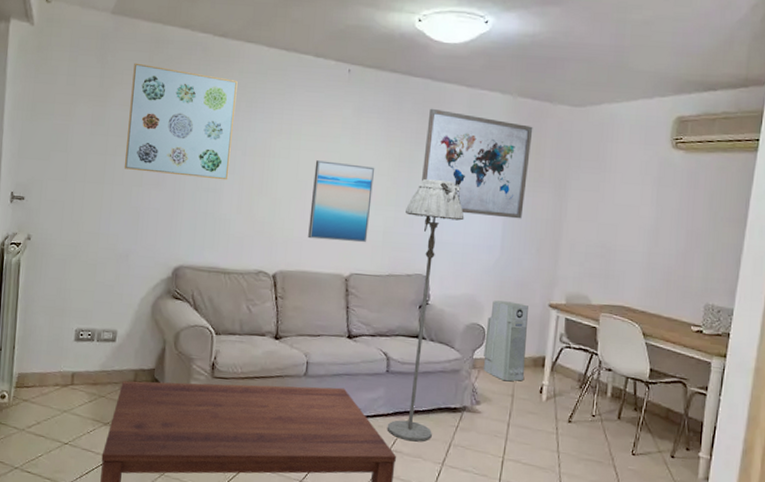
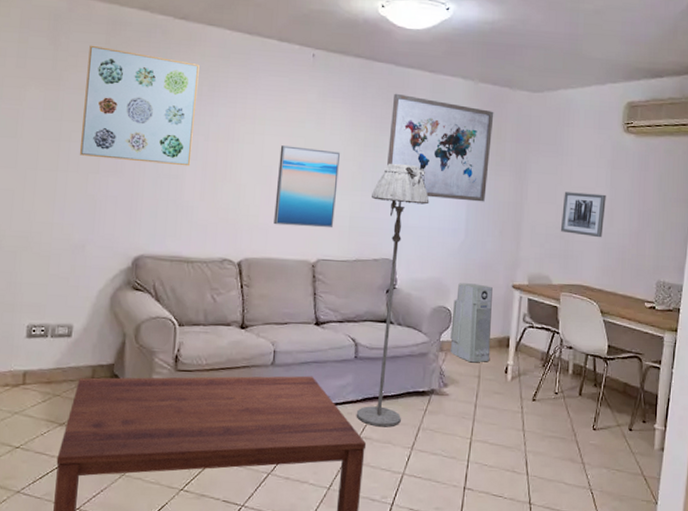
wall art: none [601,209,651,258] -> present [560,192,606,238]

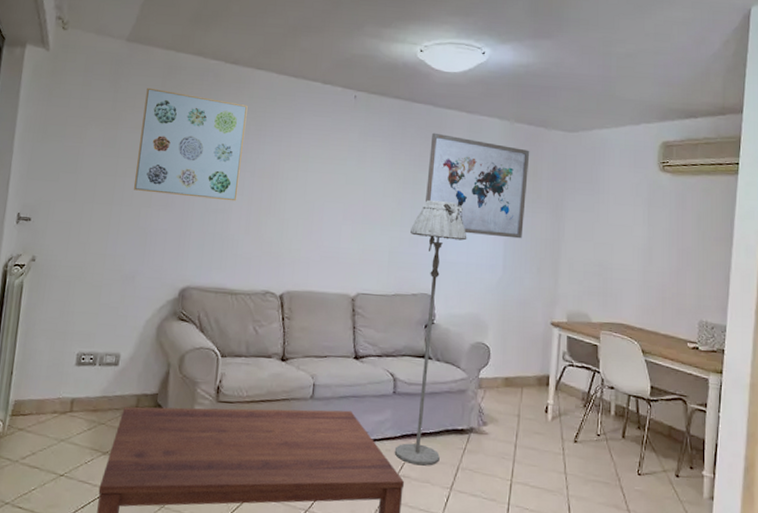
wall art: present [274,145,341,228] -> none [315,182,381,263]
air purifier: present [450,283,493,363] -> none [489,319,531,402]
wall art: present [560,192,606,238] -> none [598,229,644,276]

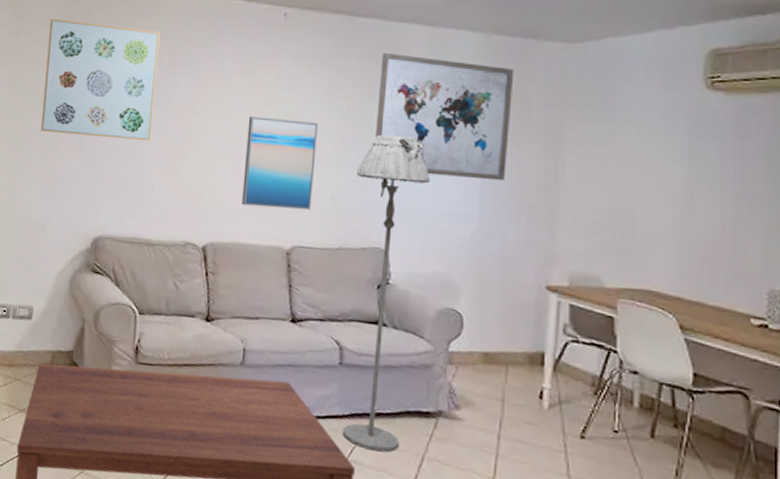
wall art: none [315,182,381,263] -> present [242,116,319,211]

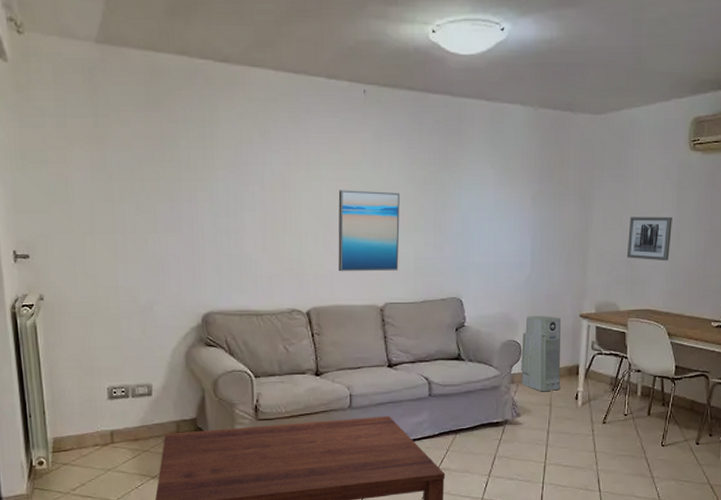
wall art: present [40,18,160,141] -> none [129,97,249,219]
floor lamp: present [342,135,431,452] -> none [434,201,494,458]
wall art: present [376,52,514,181] -> none [449,126,556,234]
air purifier: none [462,280,519,383] -> present [521,316,561,392]
wall art: none [614,168,682,229] -> present [626,216,672,261]

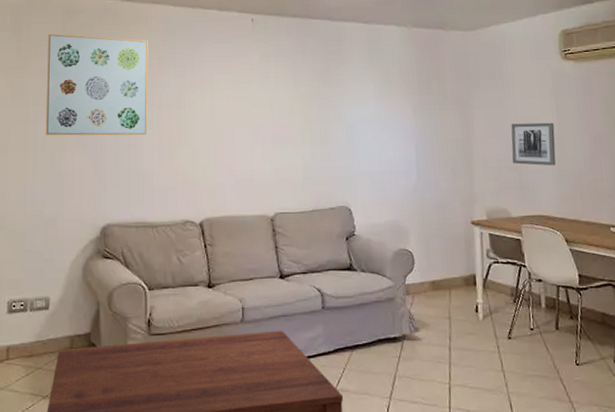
wall art: none [129,97,249,219] -> present [45,33,148,136]
wall art: present [338,190,401,272] -> none [229,106,288,183]
air purifier: present [521,316,561,392] -> none [414,223,459,304]

